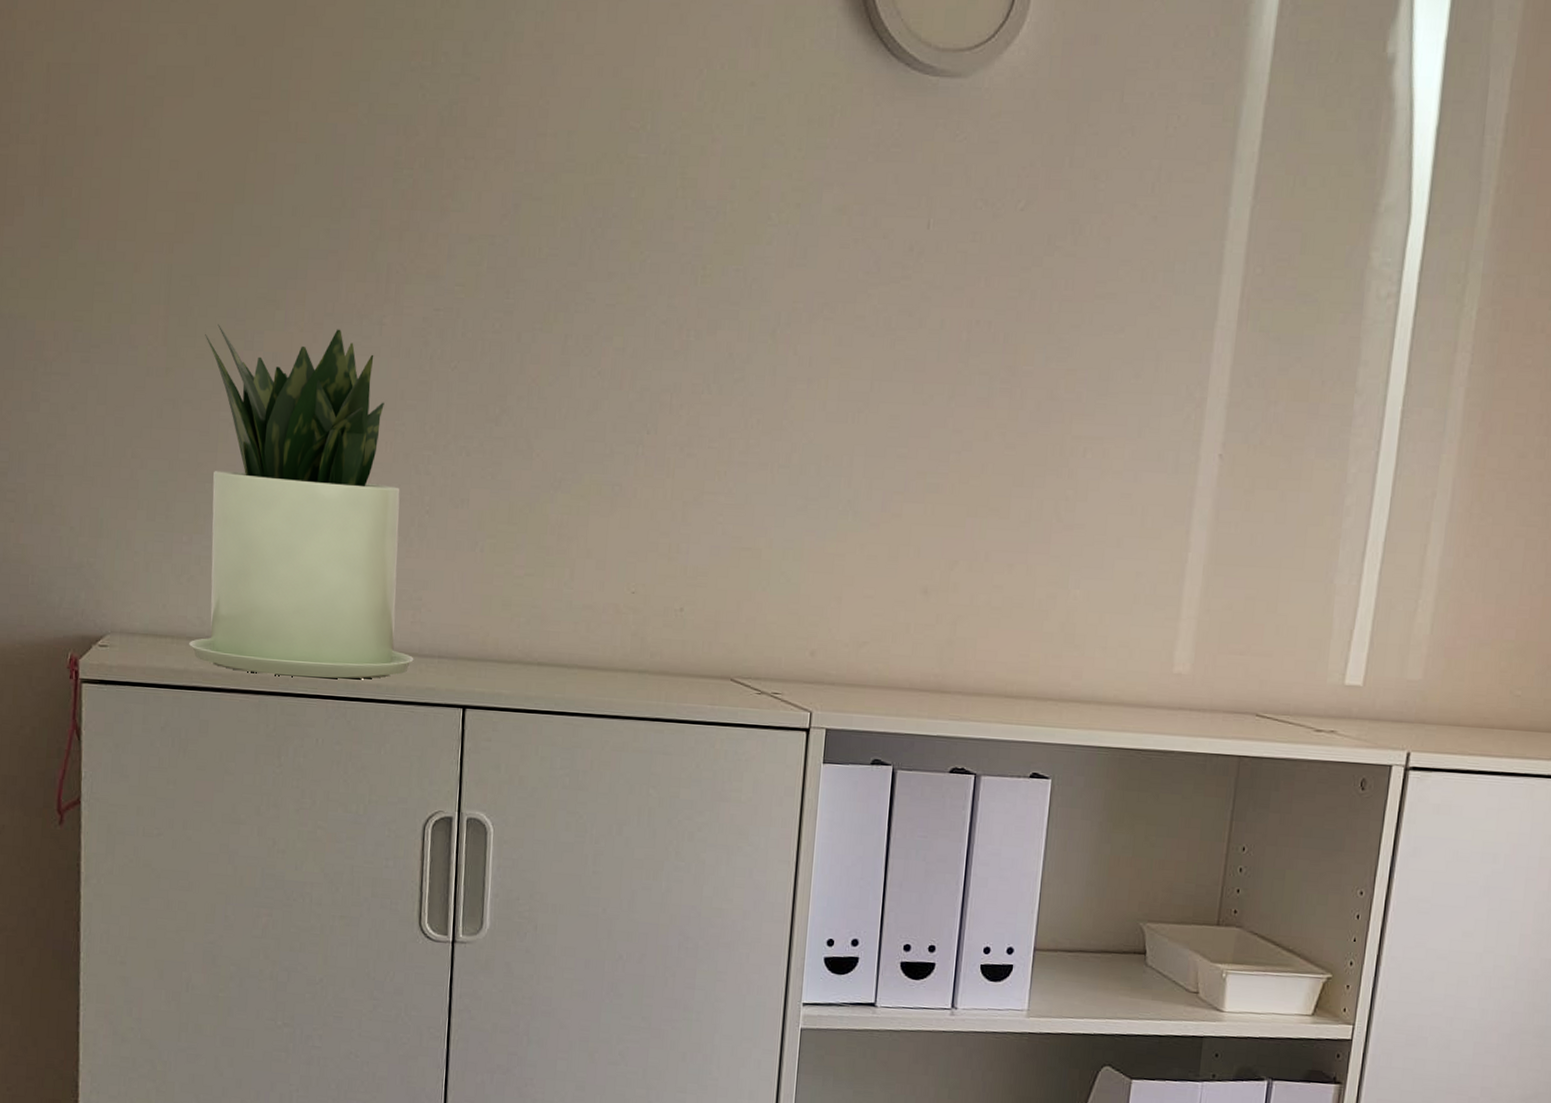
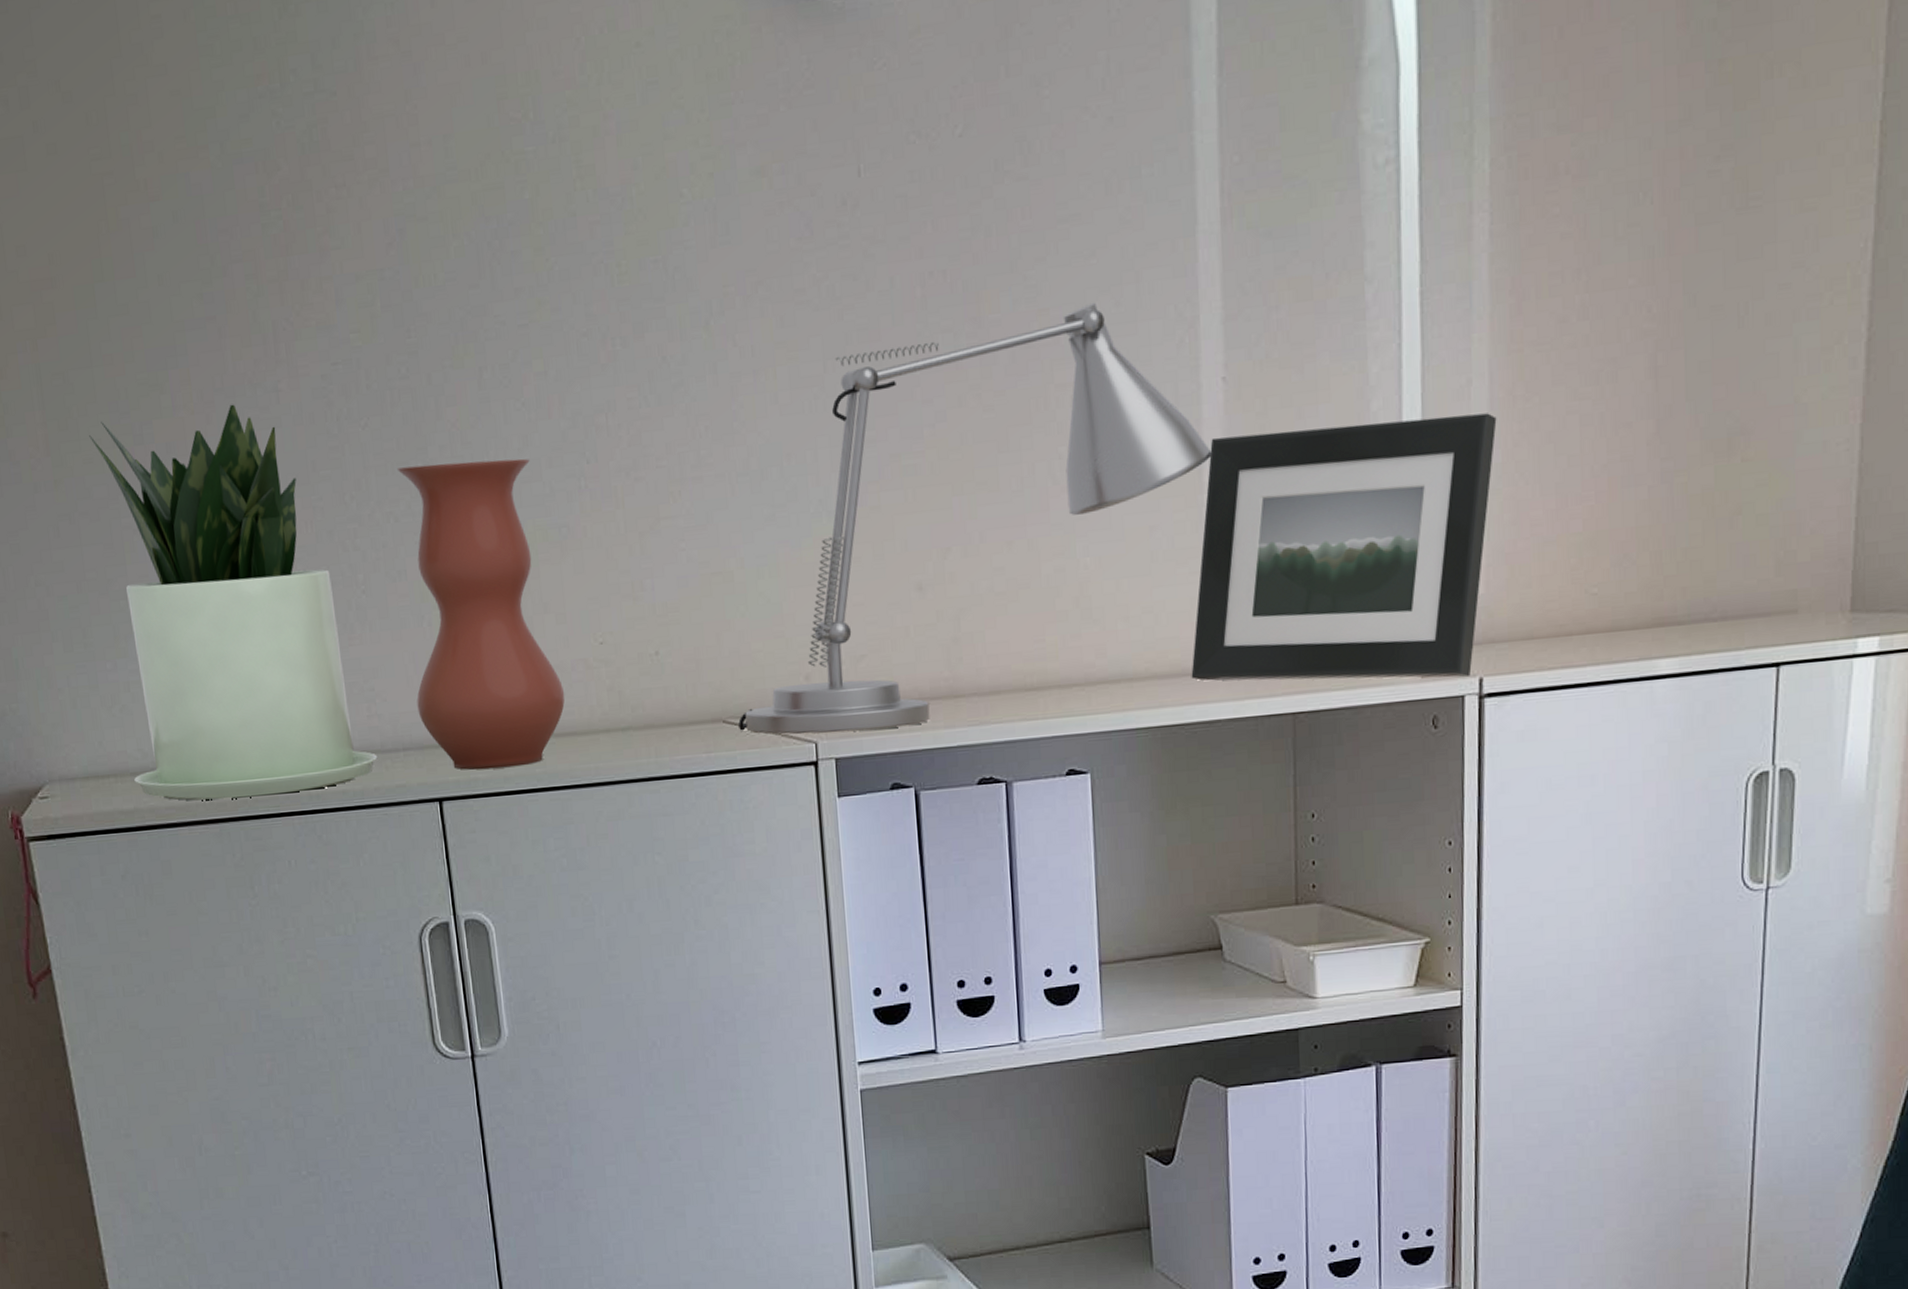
vase: none [457,409,597,690] -> present [396,458,566,771]
desk lamp: none [744,371,1201,711] -> present [738,302,1212,735]
picture frame: none [1153,505,1454,749] -> present [1191,413,1497,682]

